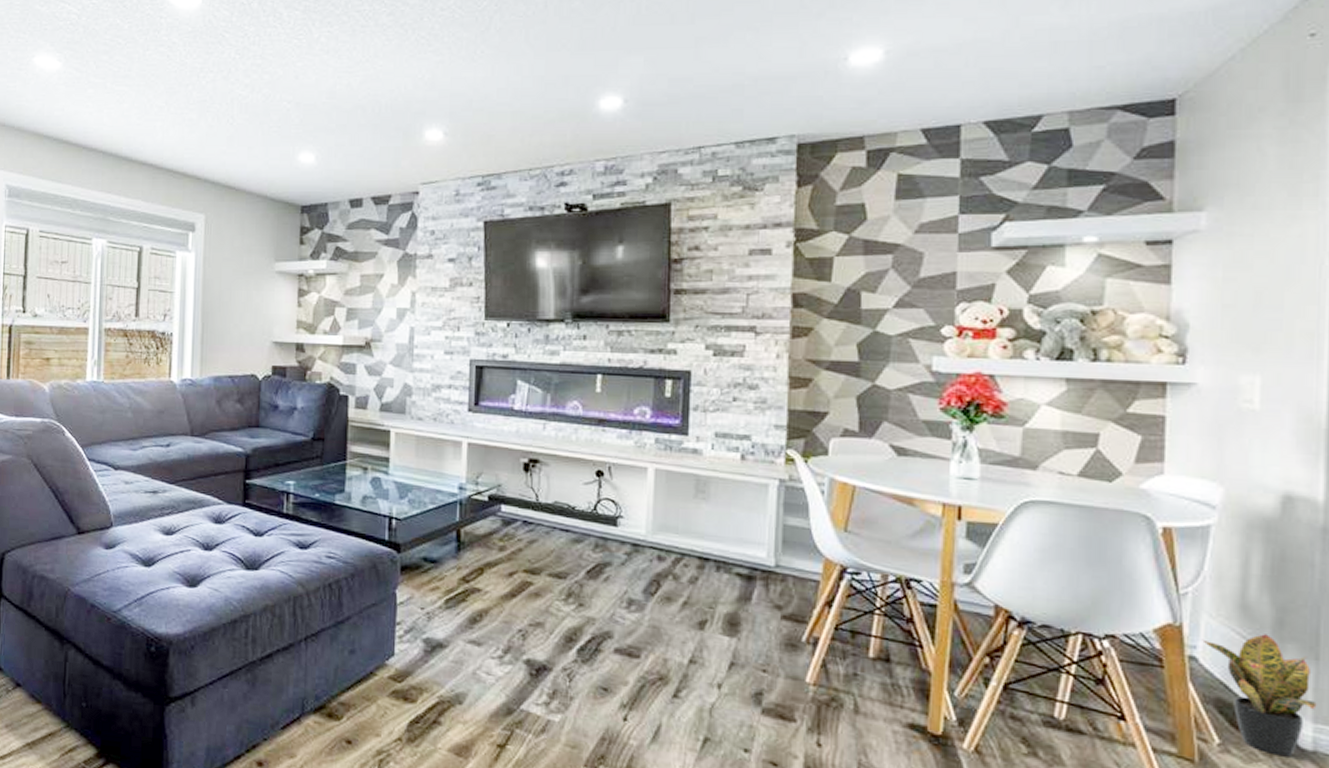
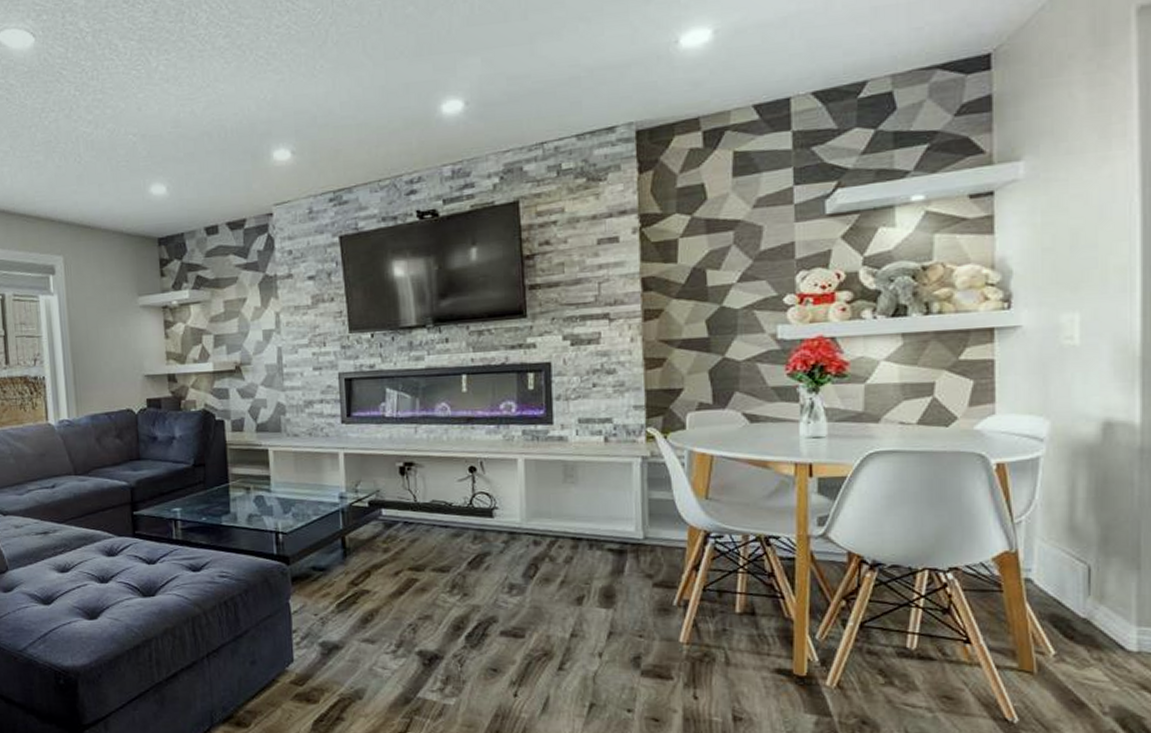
potted plant: present [1202,634,1317,757] -> none [1036,551,1140,660]

